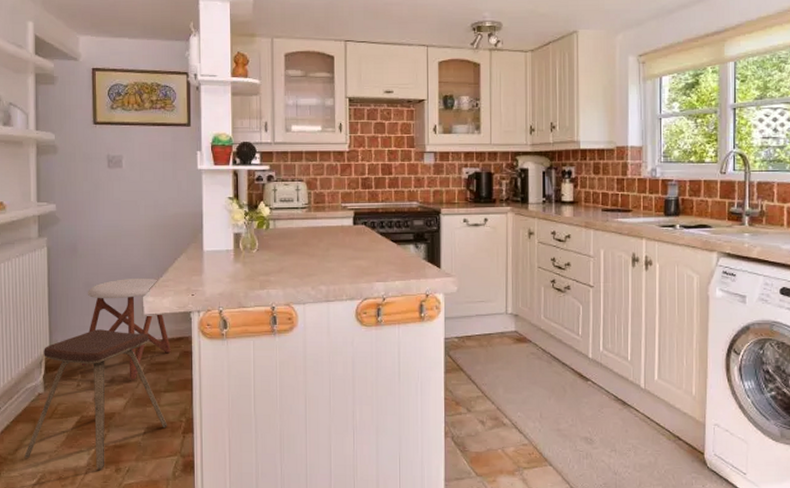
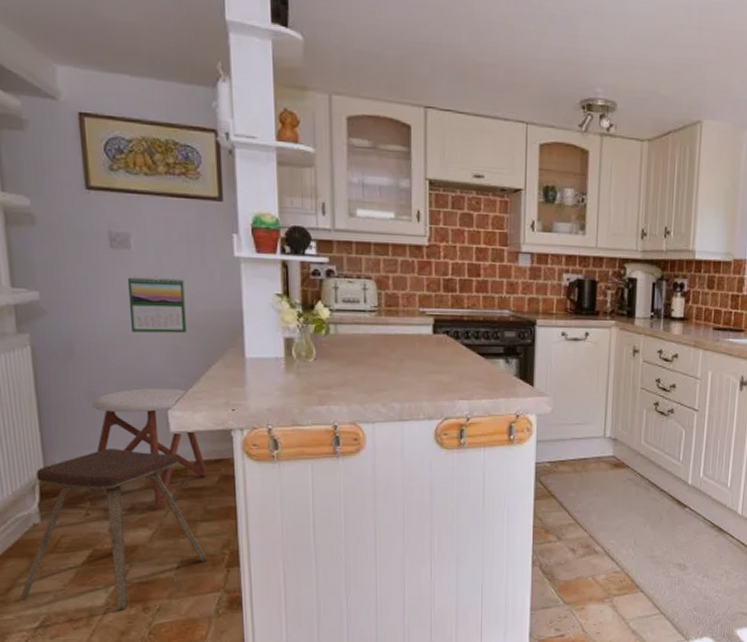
calendar: none [118,188,160,233] -> present [127,276,187,334]

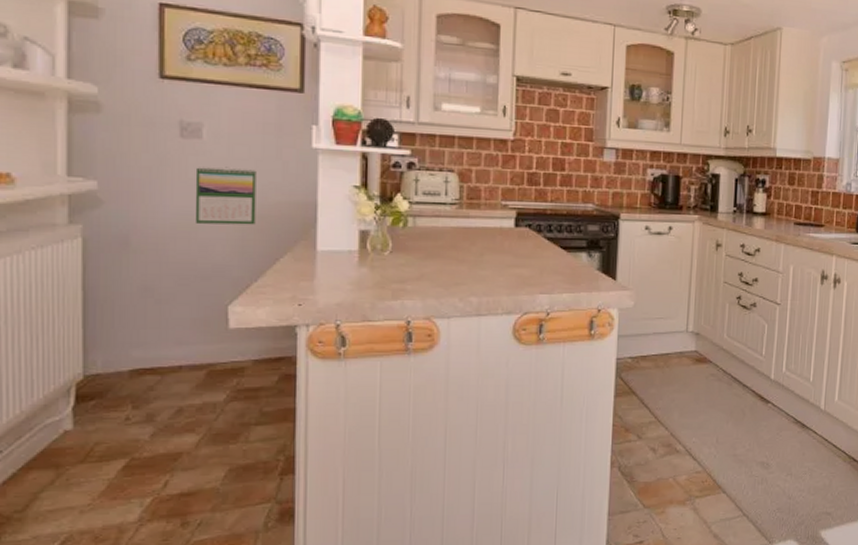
music stool: present [20,448,206,609] -> none [40,347,258,525]
stool: present [89,387,208,508] -> none [132,281,266,411]

